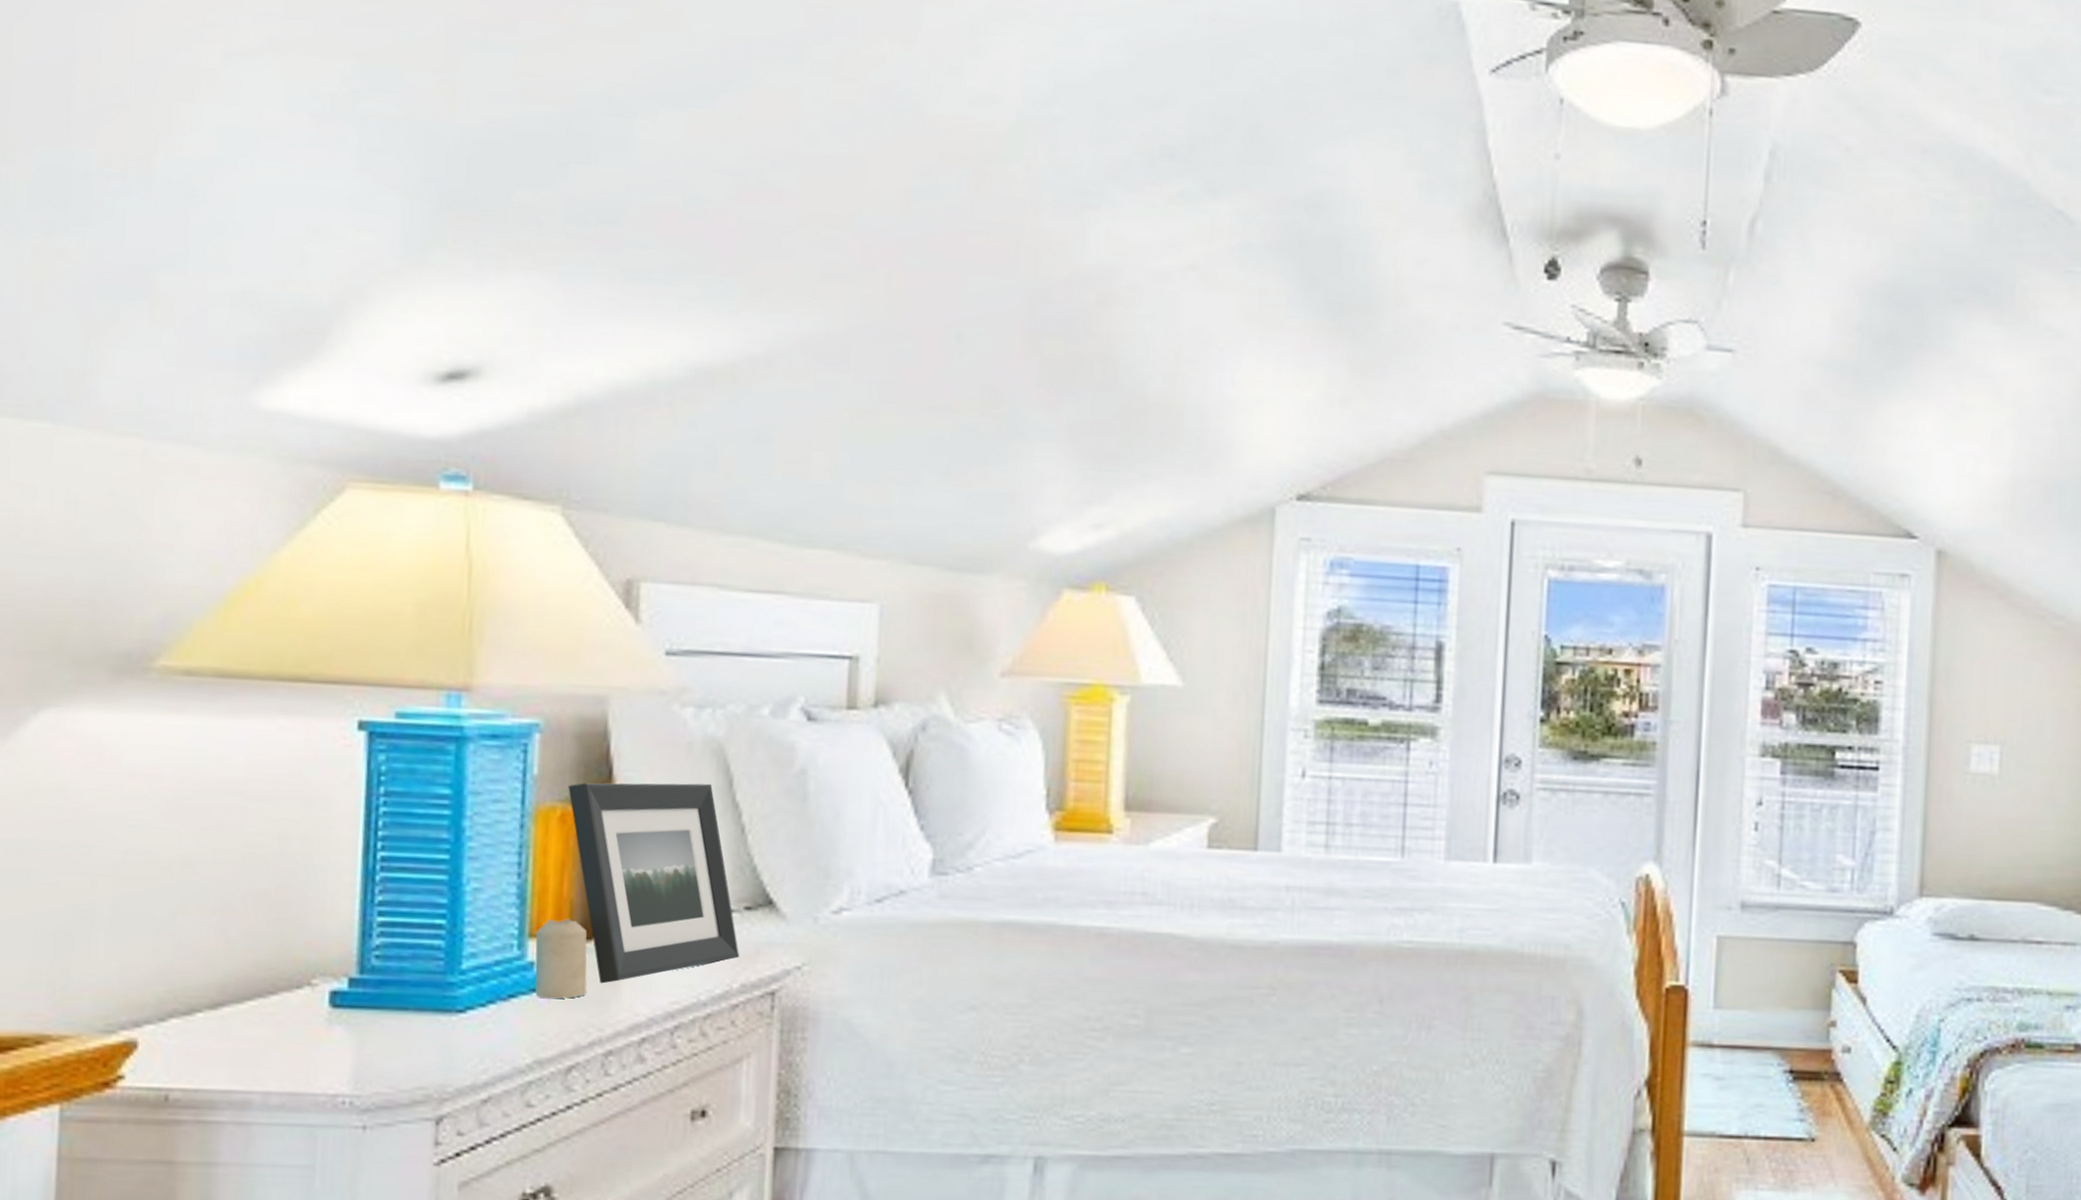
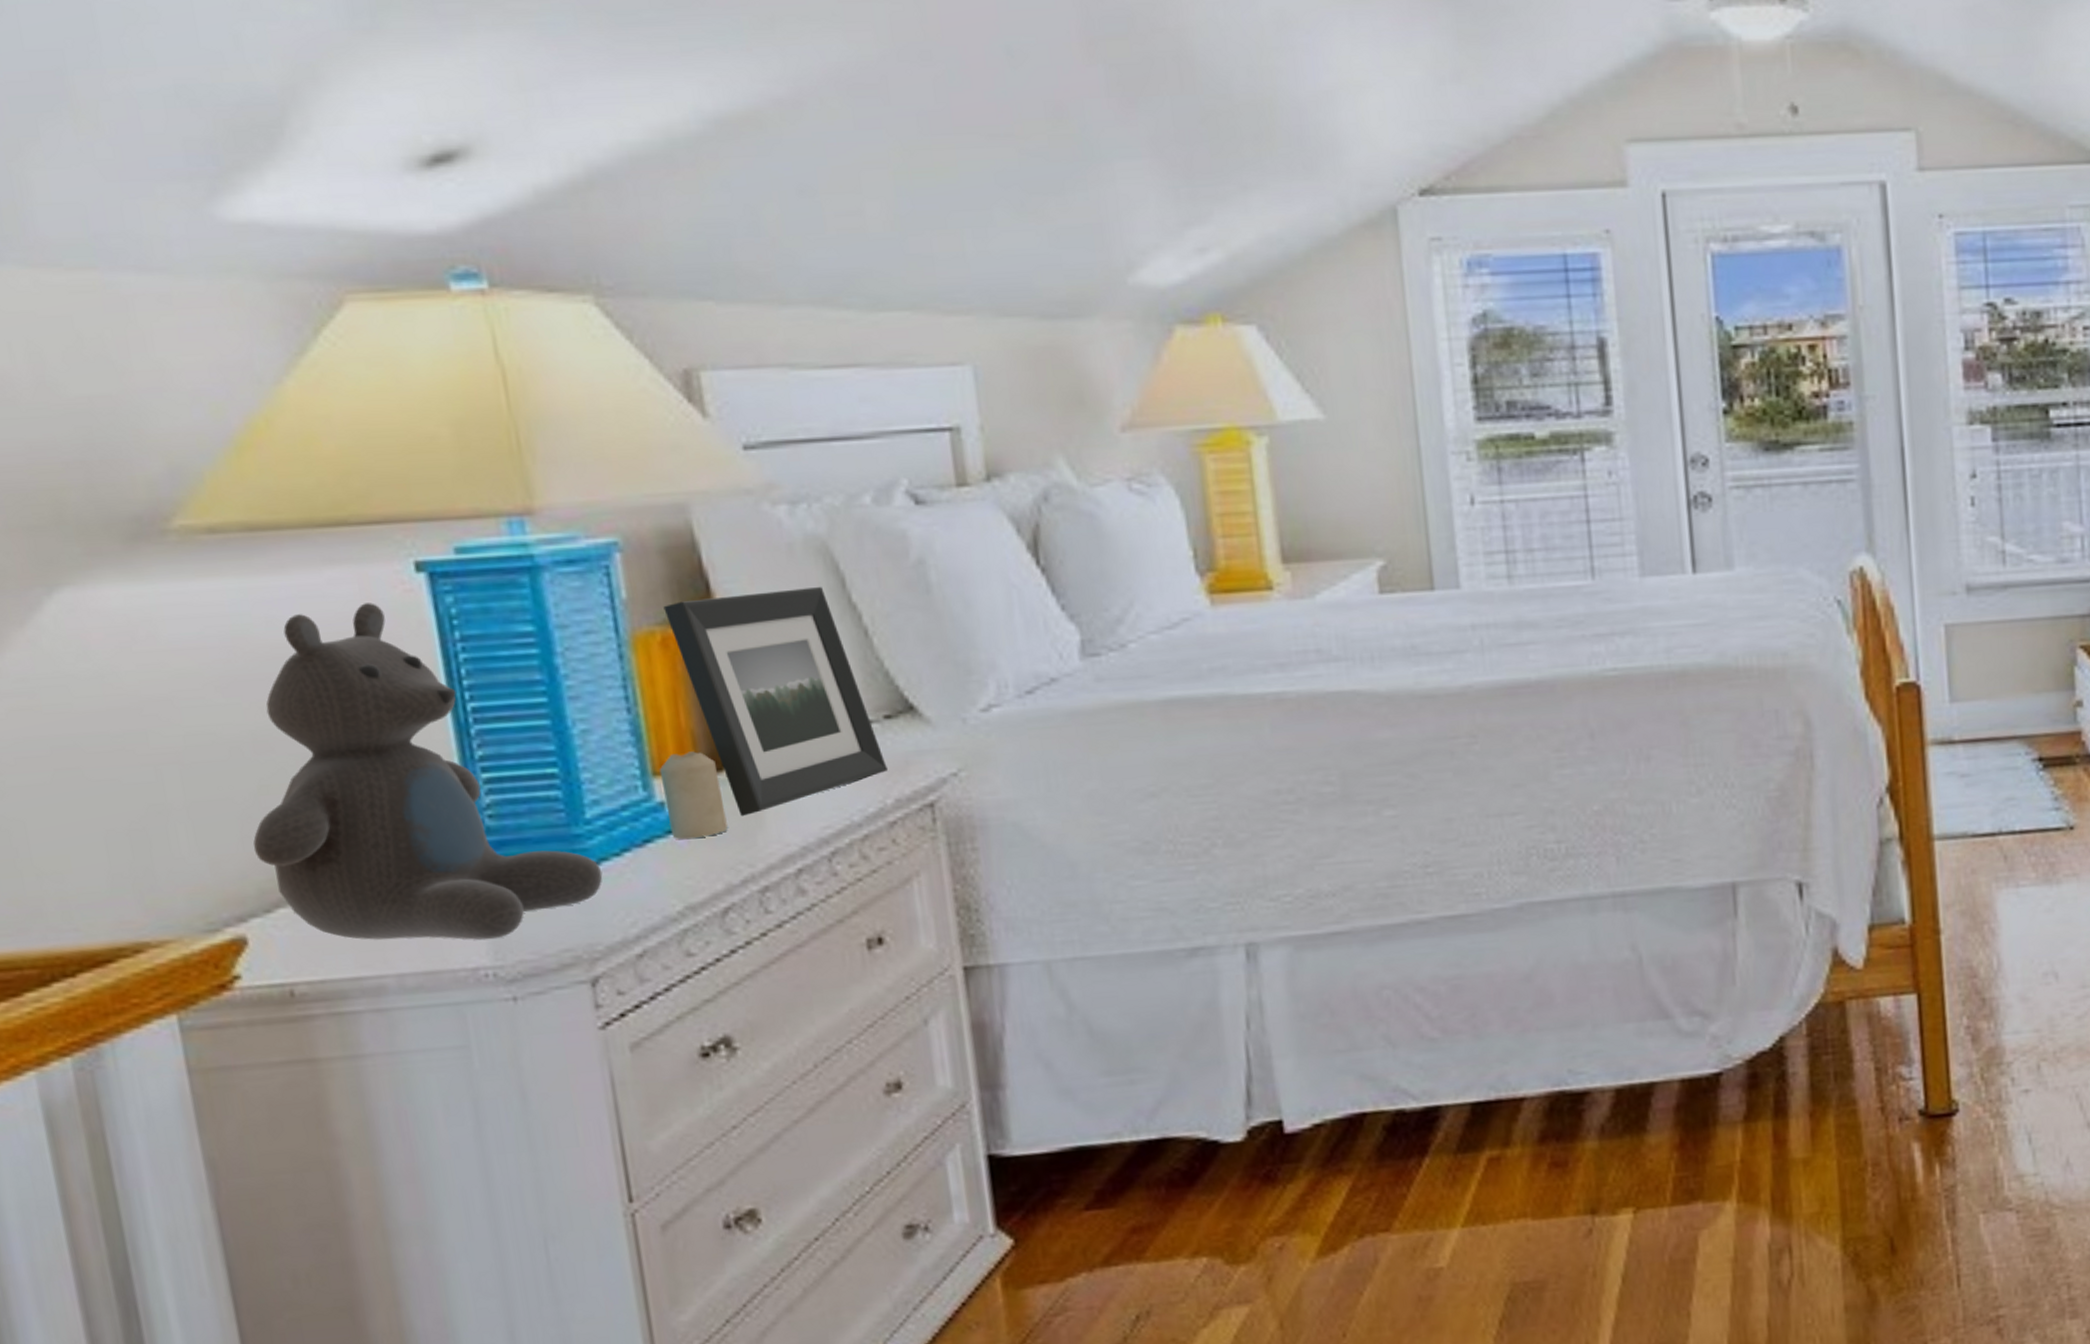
stuffed animal: none [161,752,466,1070] -> present [253,603,603,940]

